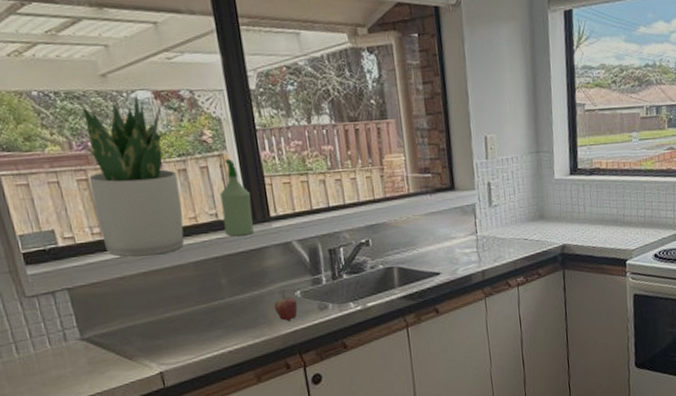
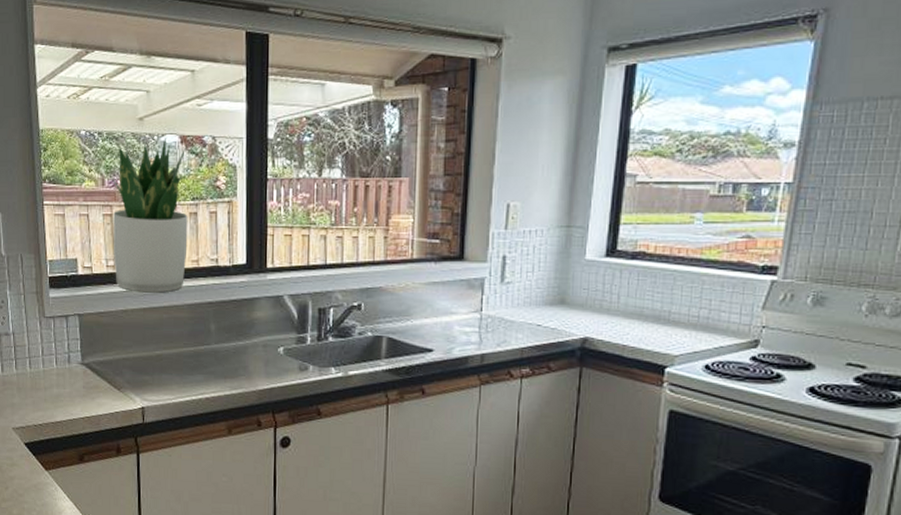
spray bottle: present [219,158,254,237] -> none [222,205,252,284]
fruit: present [274,289,298,321] -> none [256,343,278,376]

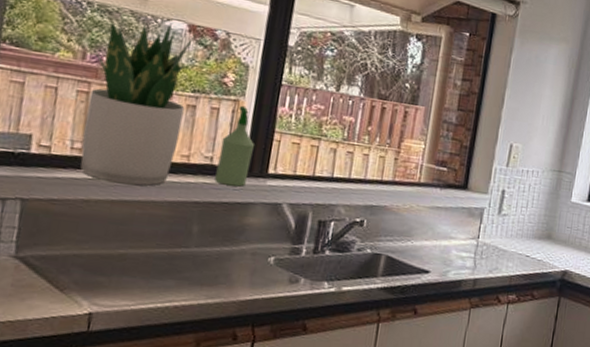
spray bottle: none [222,205,252,284] -> present [215,105,256,187]

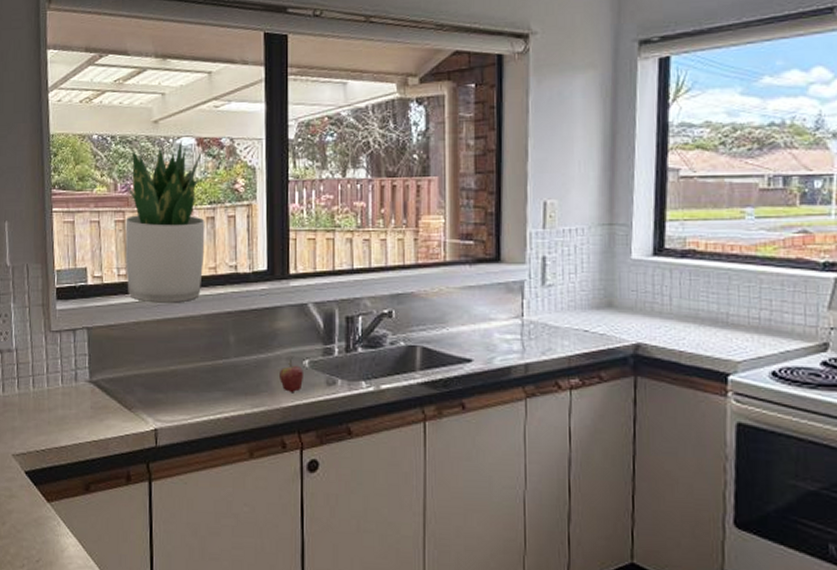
spray bottle: present [215,105,256,187] -> none [242,209,273,292]
fruit: none [240,251,267,287] -> present [280,356,303,392]

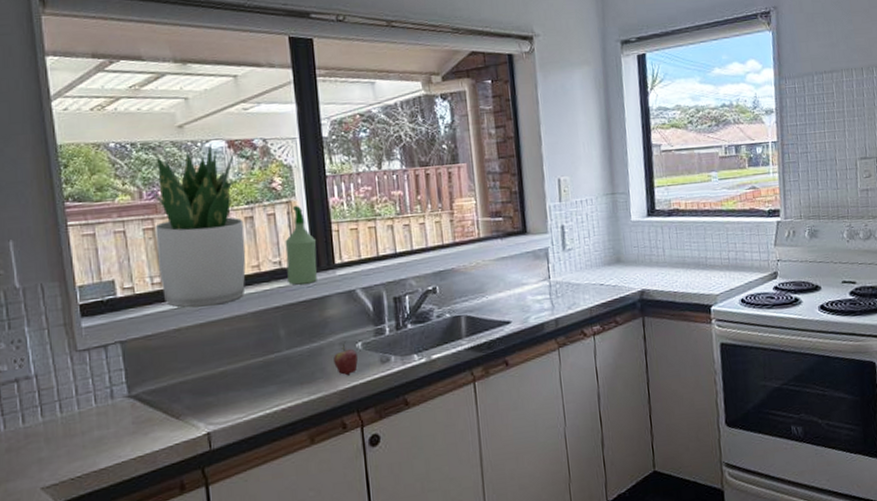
spray bottle: none [242,209,273,292] -> present [285,205,318,285]

